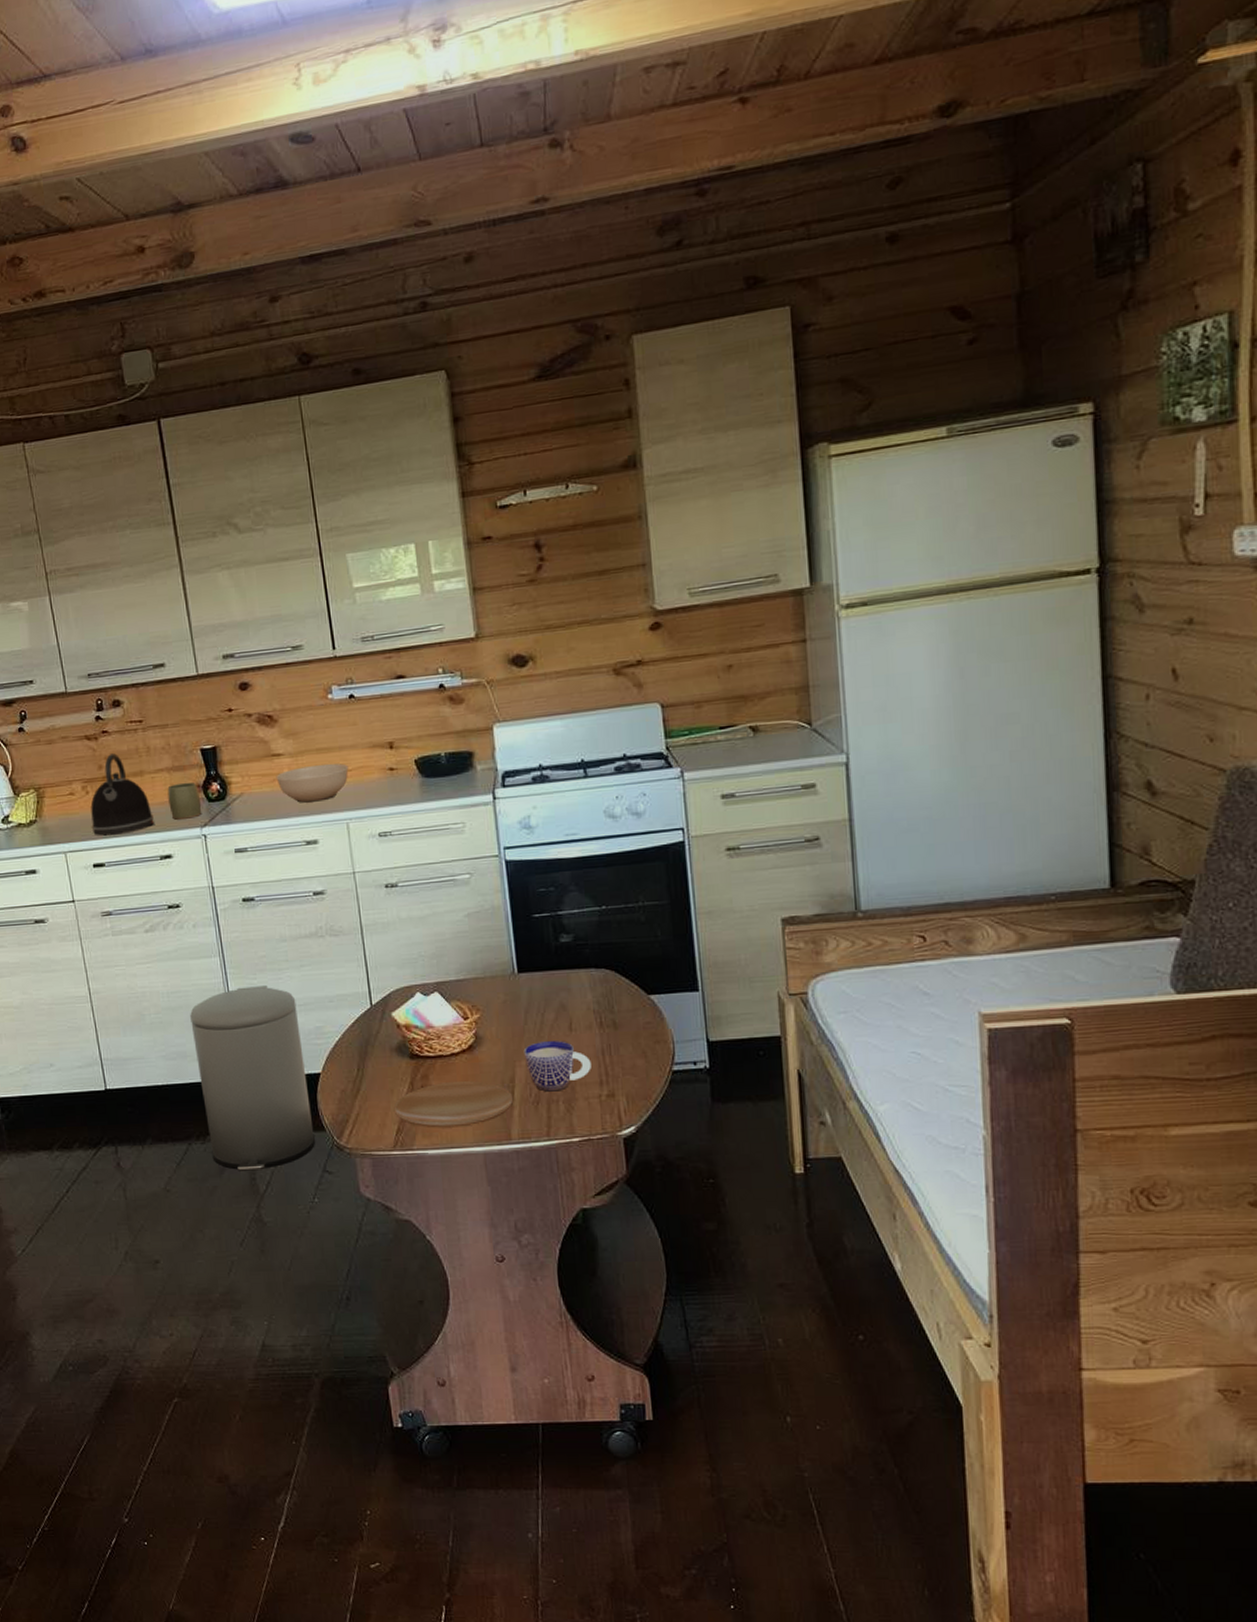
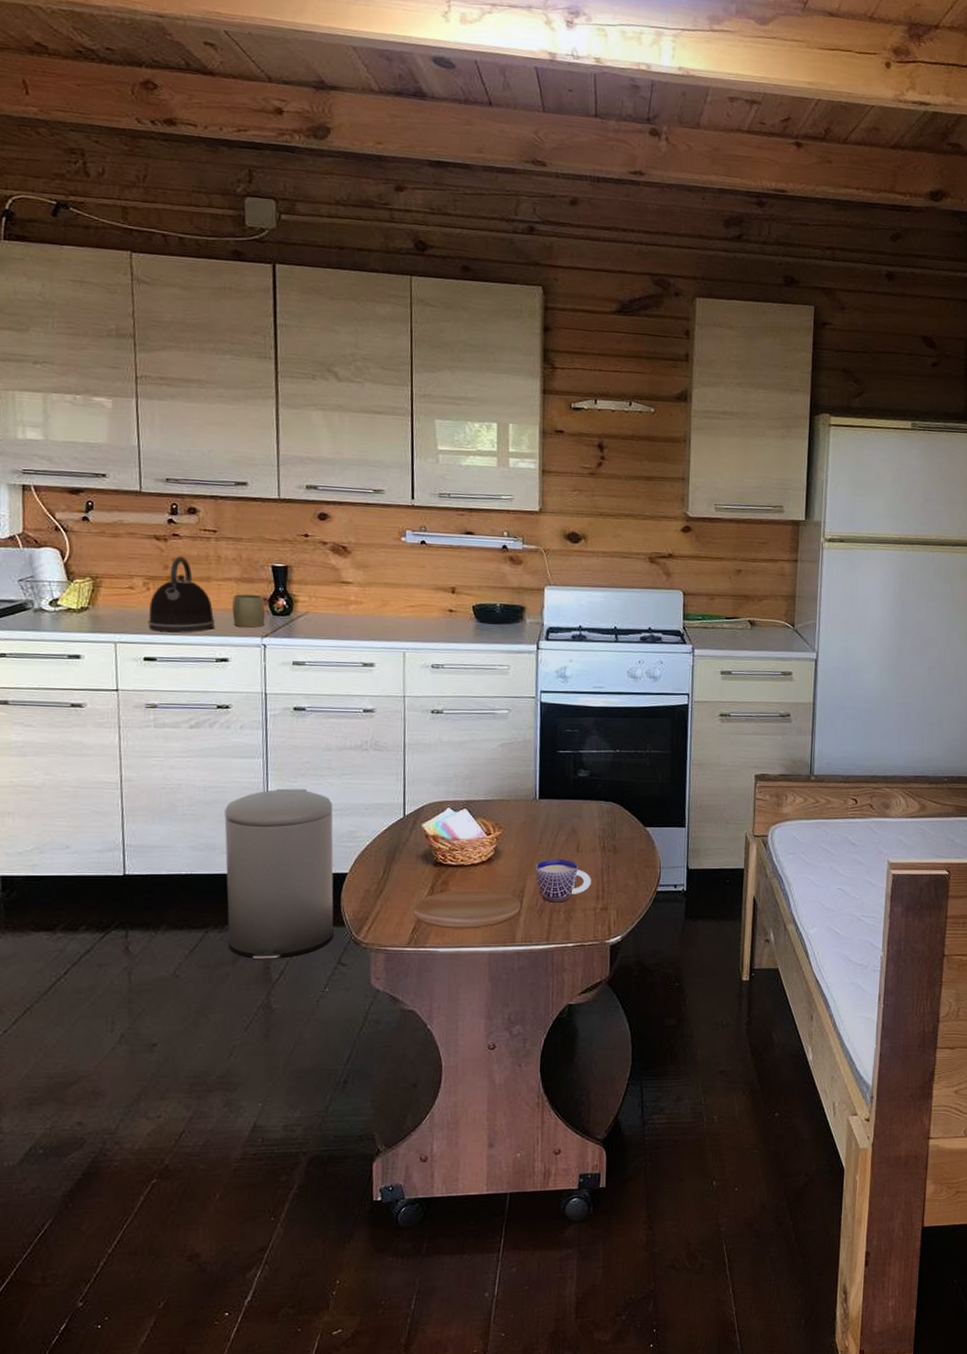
bowl: present [276,763,349,803] -> none [342,596,412,630]

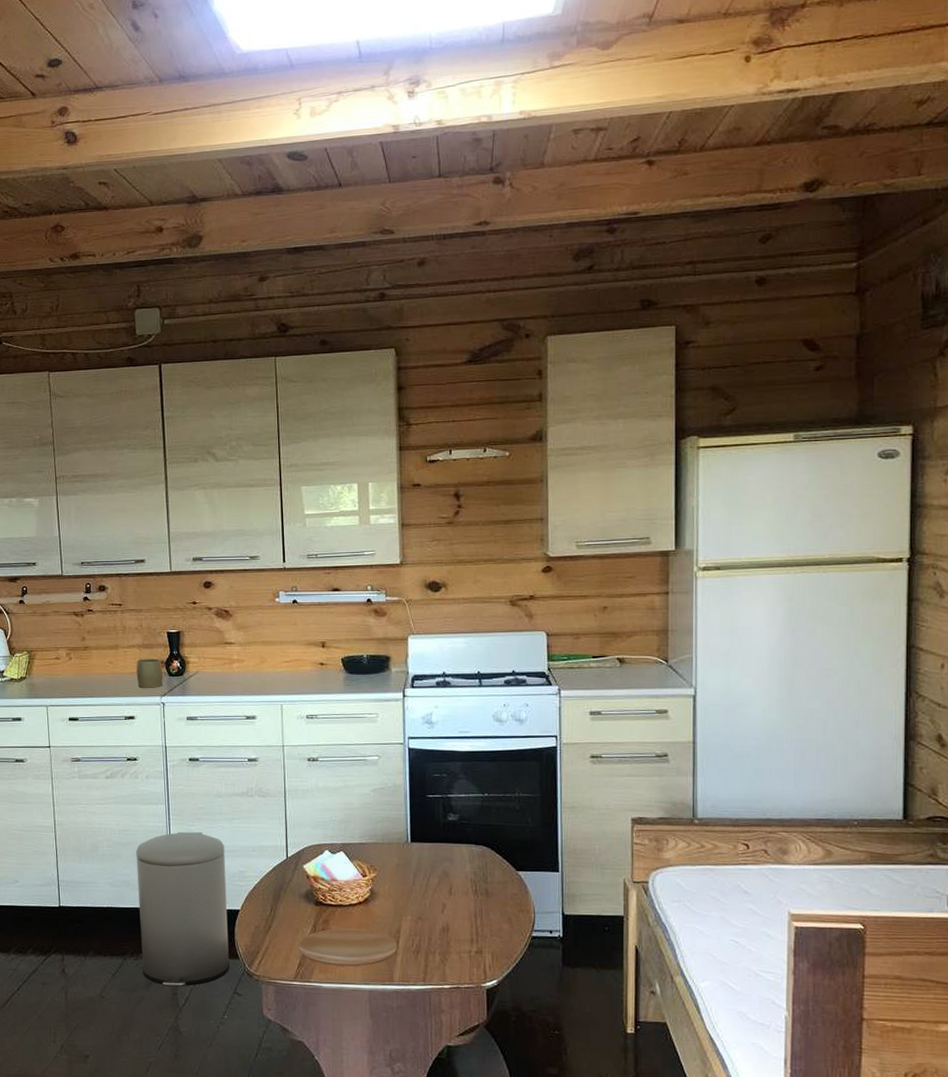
kettle: present [147,556,215,633] -> none [71,629,123,696]
cup: present [535,859,591,903] -> none [410,901,465,944]

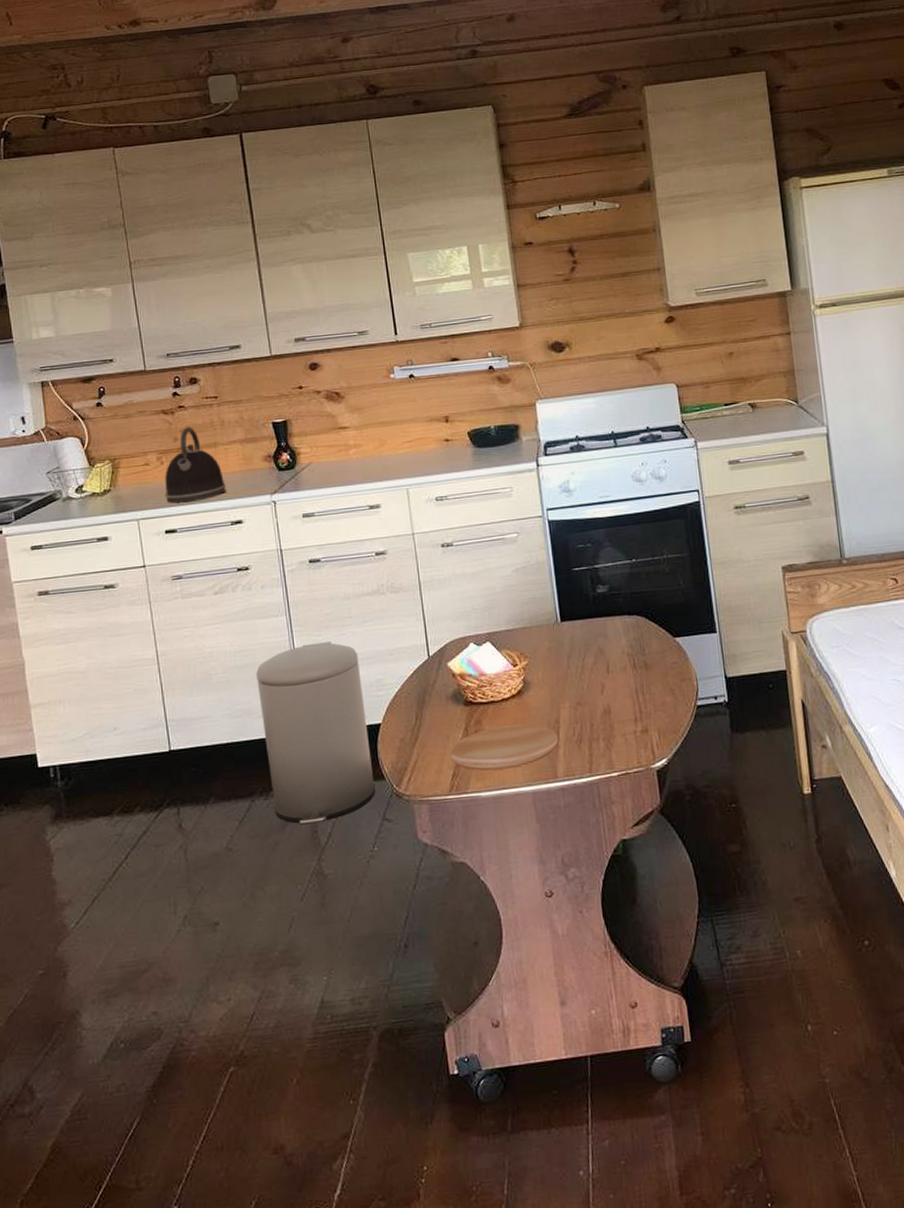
kettle: none [71,629,123,696] -> present [165,426,226,504]
mug: present [136,658,162,688] -> none [240,452,271,488]

